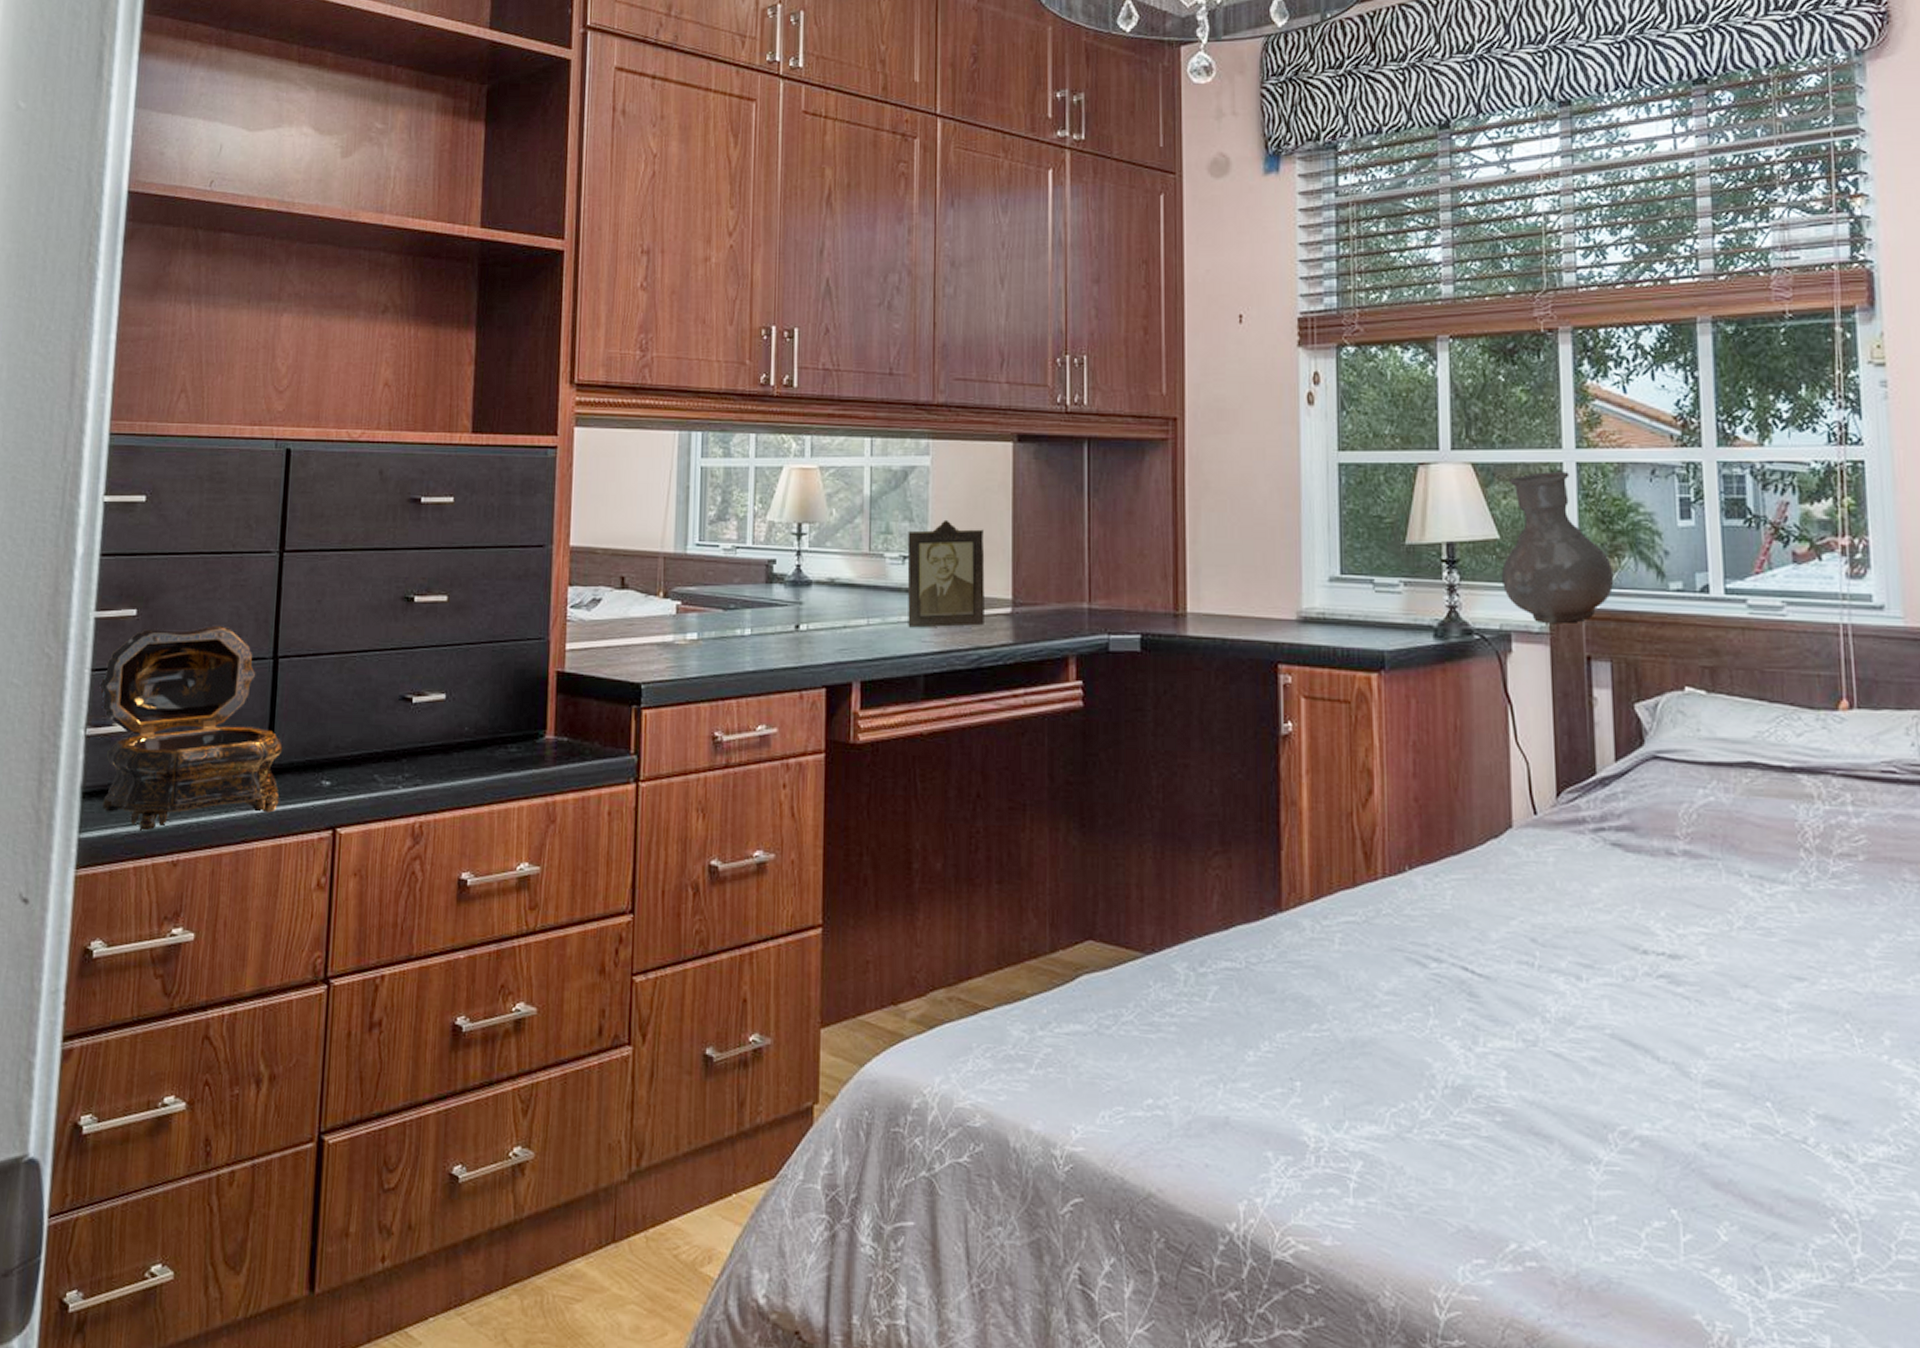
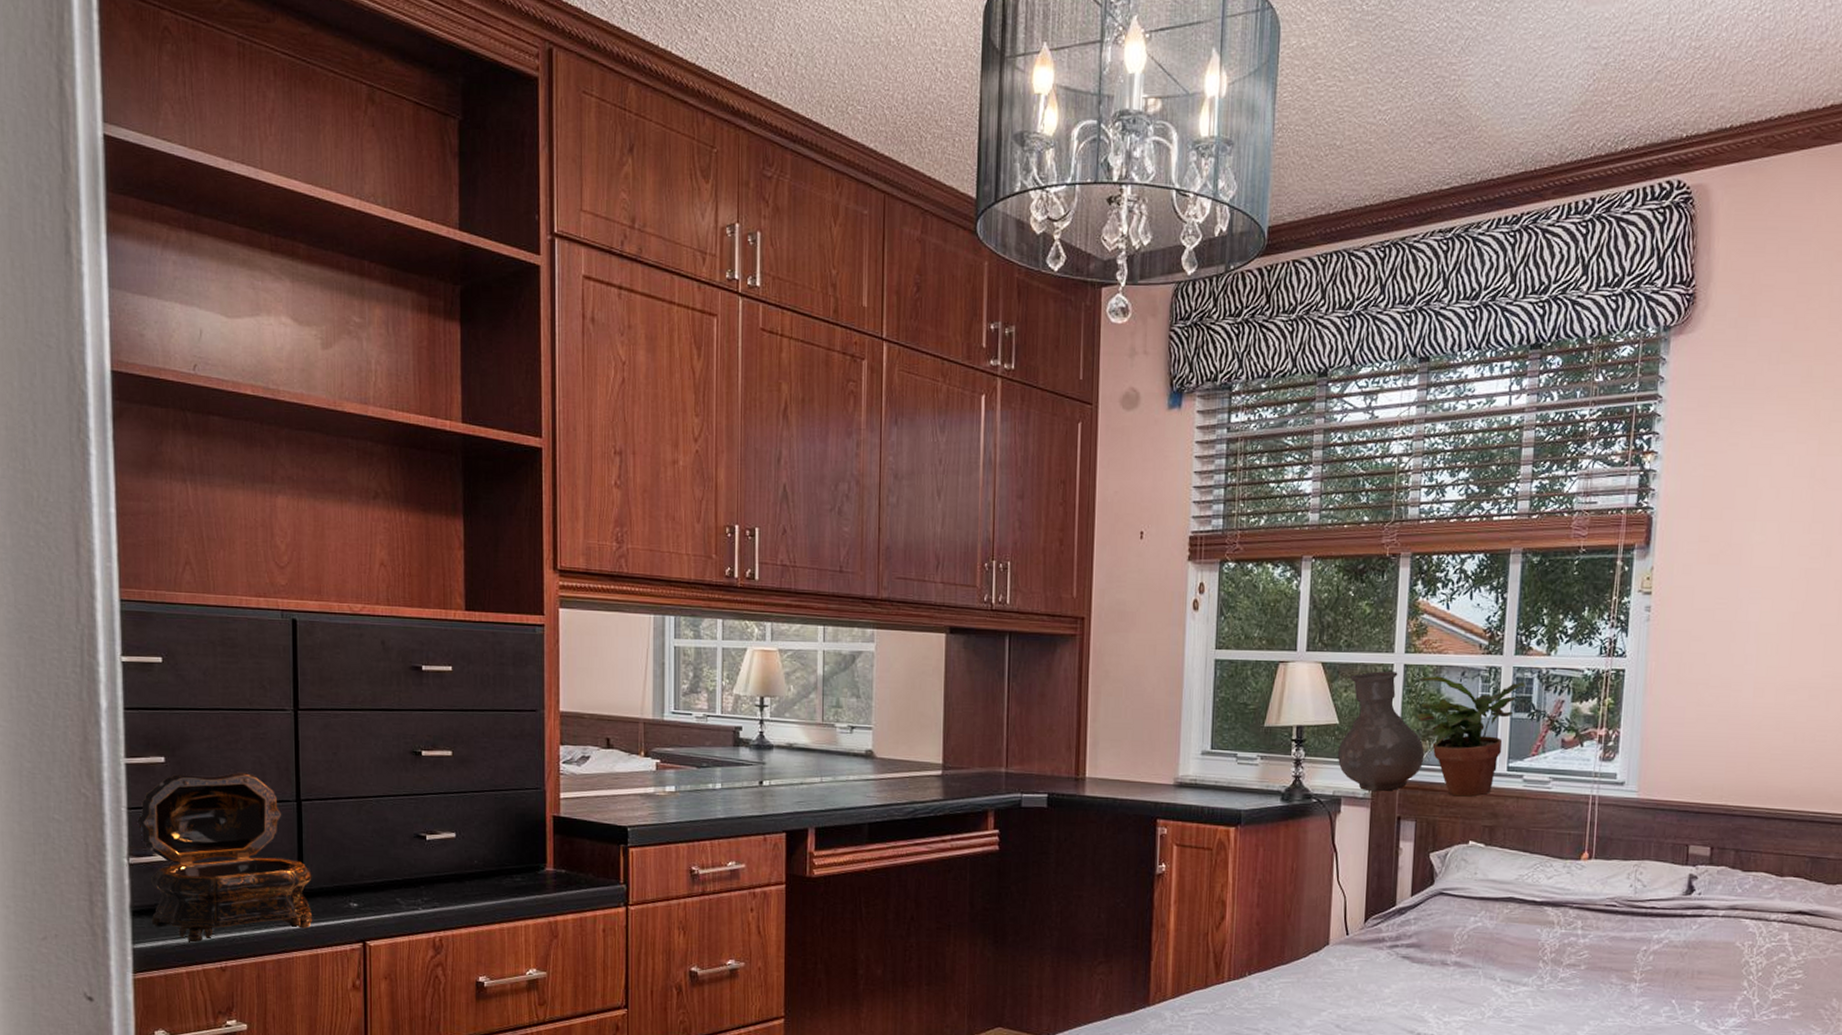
photo frame: present [907,519,985,628] -> none [854,697,920,786]
potted plant: none [1594,476,1738,629] -> present [1417,676,1527,797]

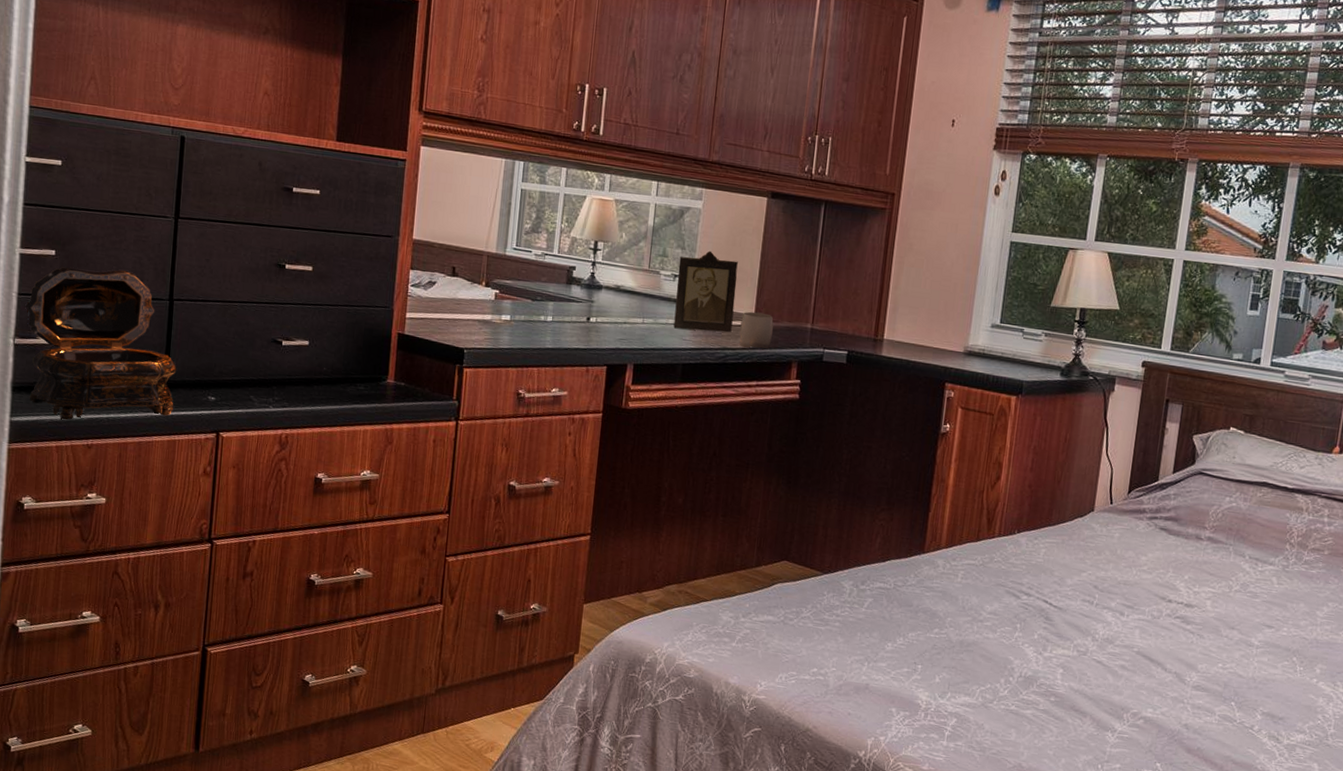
photo frame: none [854,697,920,786] -> present [673,250,738,333]
mug: none [928,759,965,801] -> present [739,311,774,350]
vase: present [1338,670,1425,792] -> none [1115,264,1196,375]
potted plant: present [1417,676,1527,797] -> none [1192,273,1295,387]

